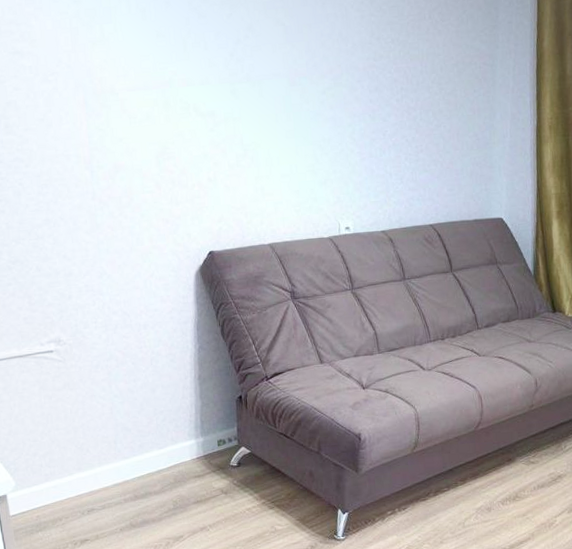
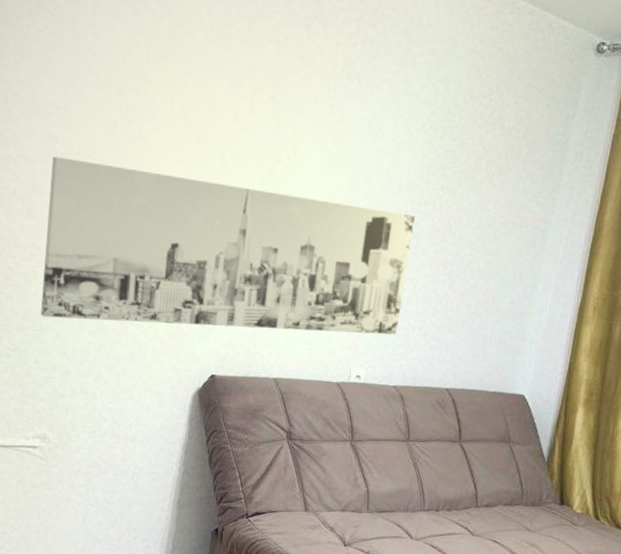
wall art: none [21,70,376,226] -> present [41,156,415,335]

